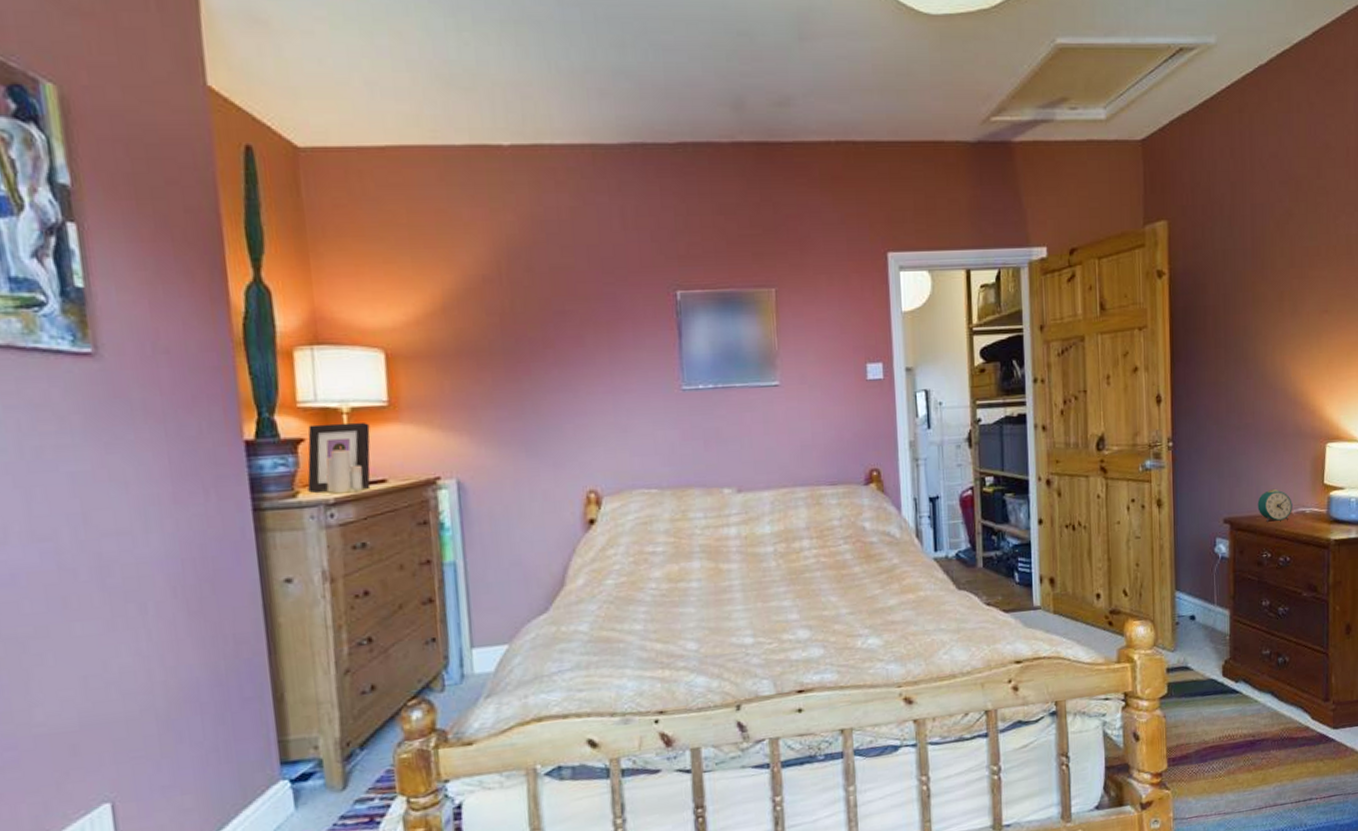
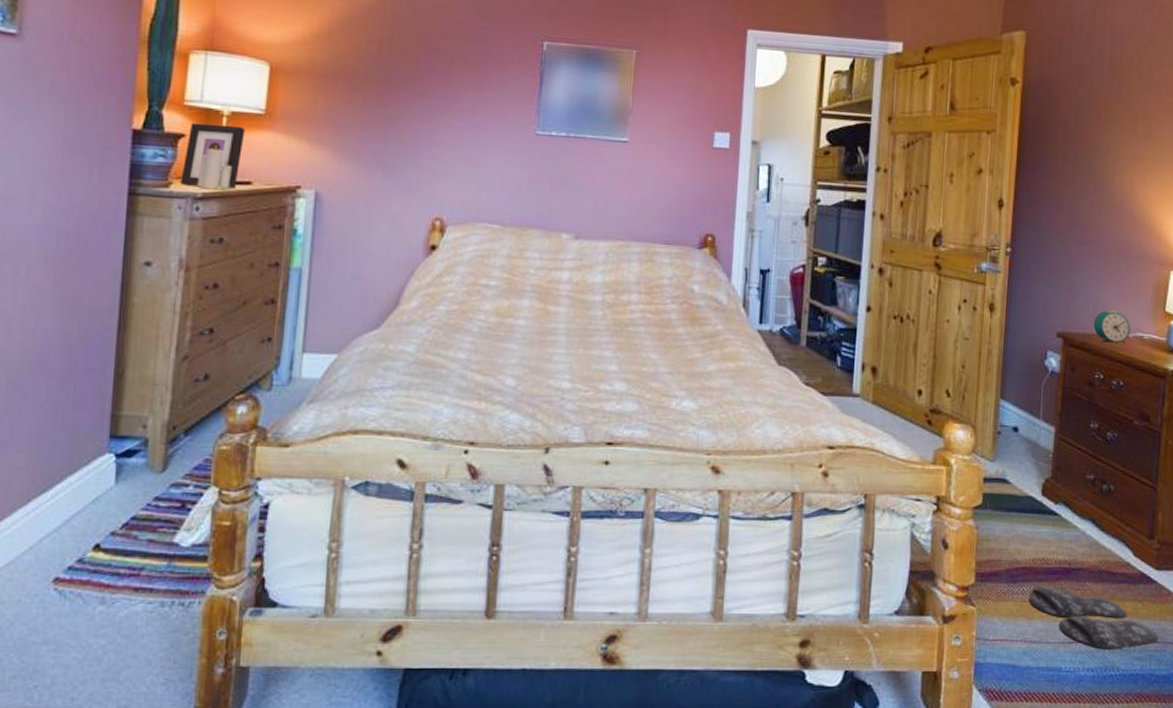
slippers: none [1219,759,1340,810] -> present [1028,585,1159,650]

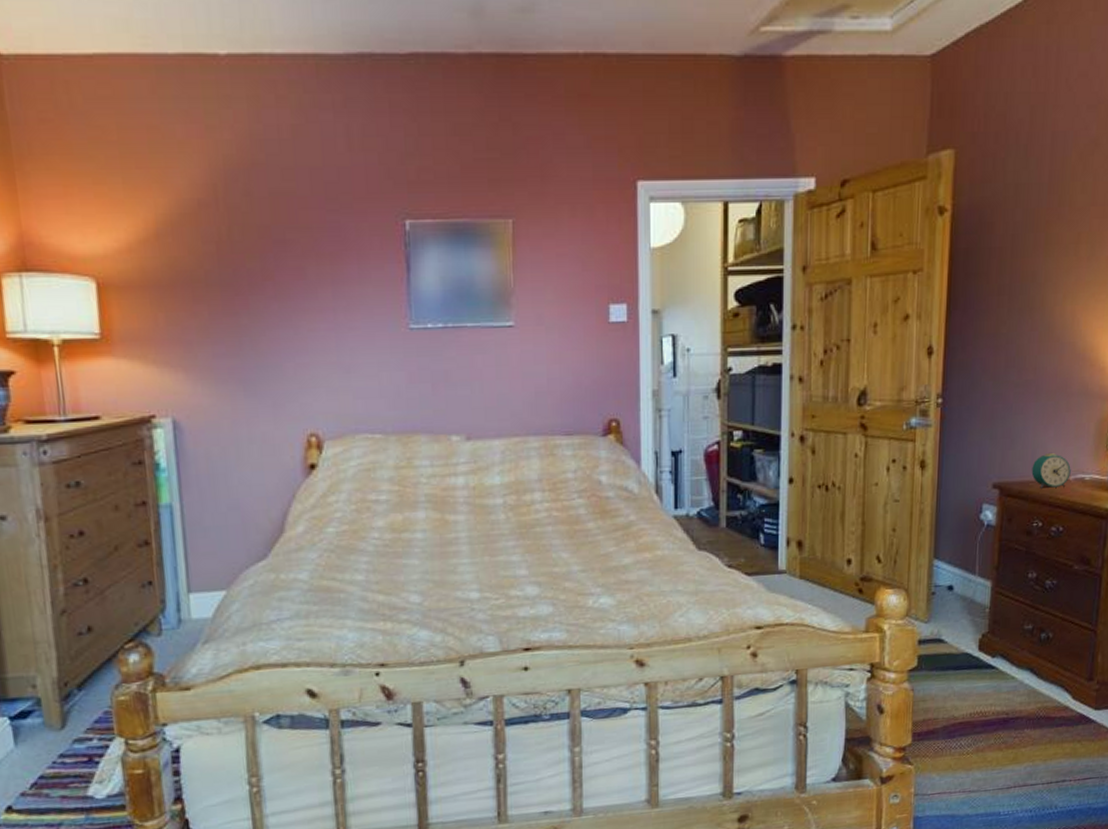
picture frame: present [180,122,245,189] -> none [18,355,84,428]
candle: present [196,145,232,192] -> none [37,380,77,431]
slippers: present [1028,585,1159,650] -> none [966,736,1097,791]

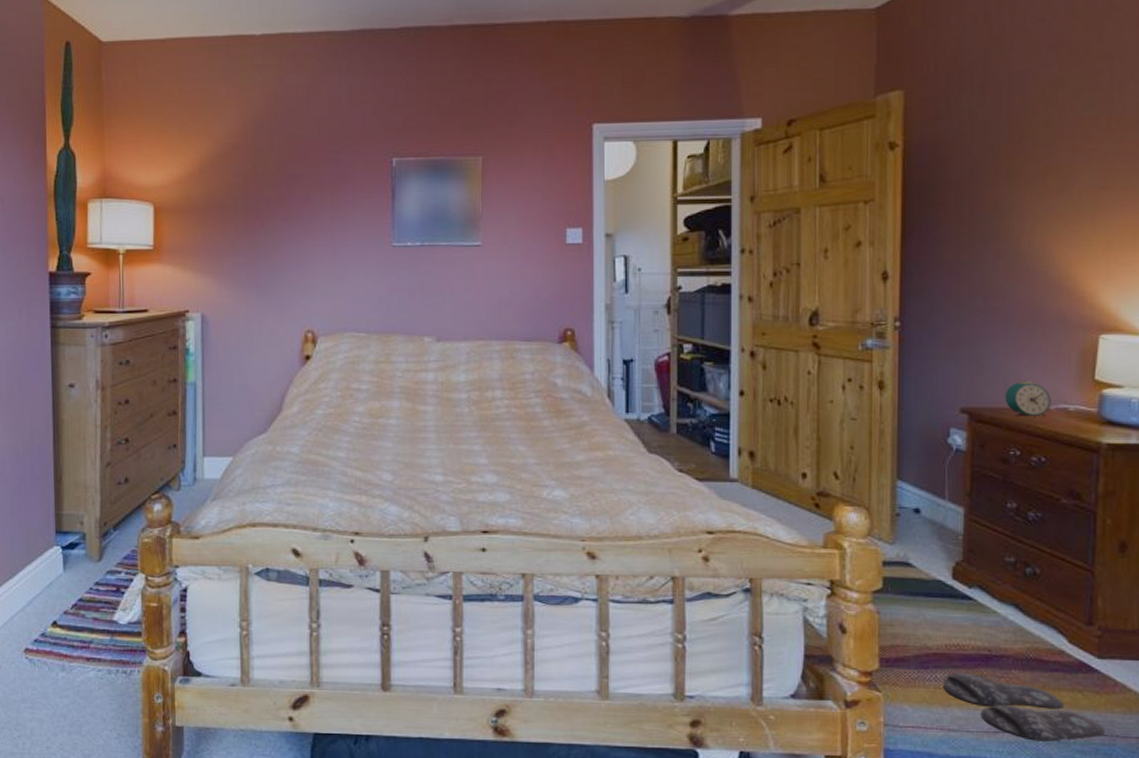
slippers: none [966,736,1097,791] -> present [943,672,1105,742]

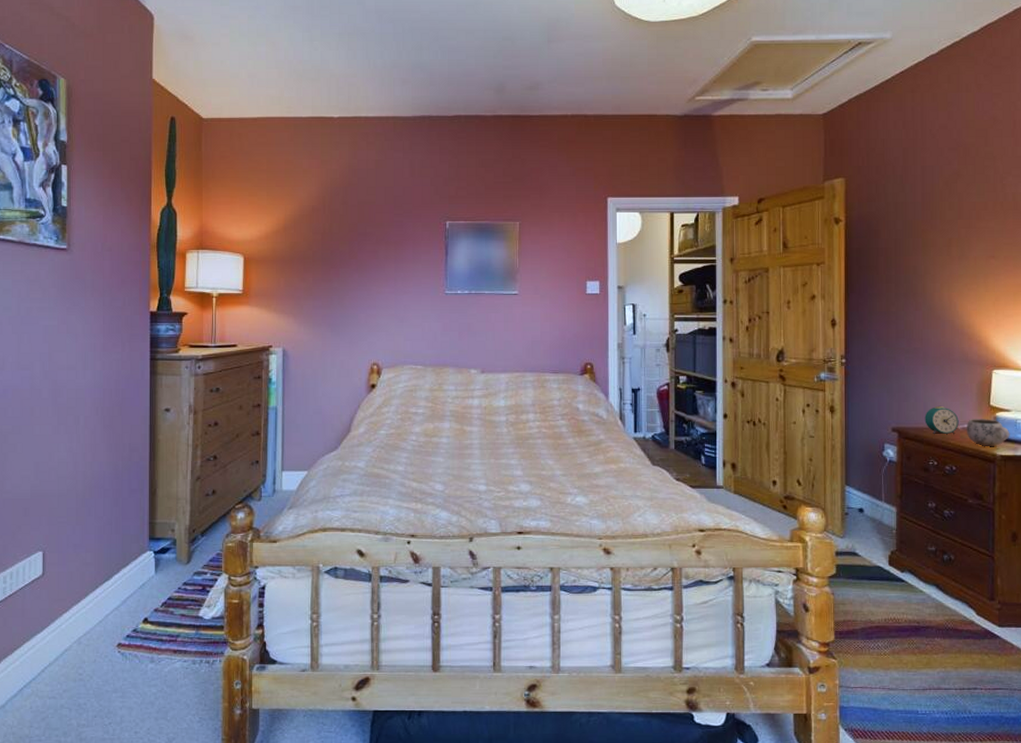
slippers: present [943,672,1105,742] -> none [884,641,1006,696]
mug: none [1062,397,1121,432] -> present [967,419,1010,446]

